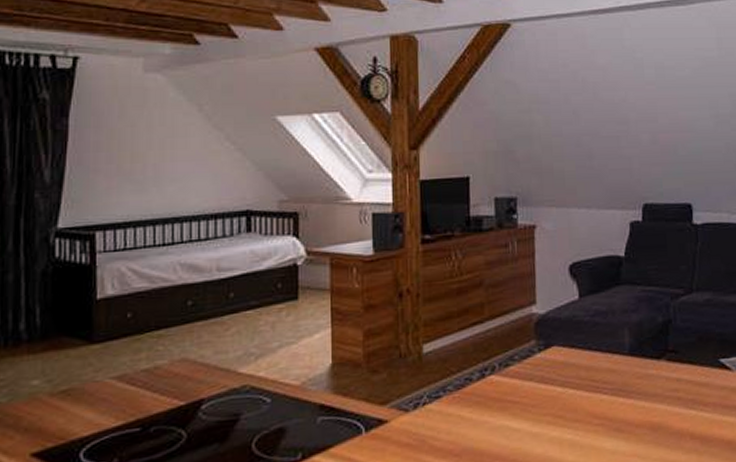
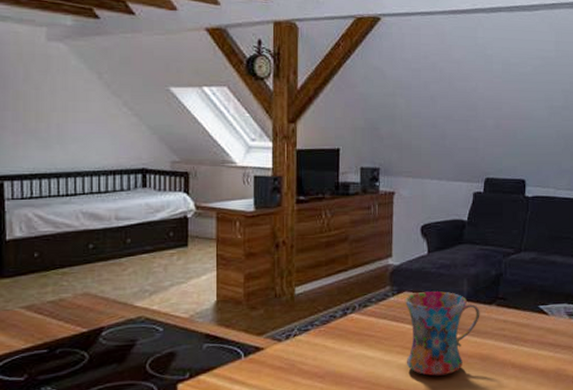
mug: none [553,344,647,452] -> present [404,291,480,376]

